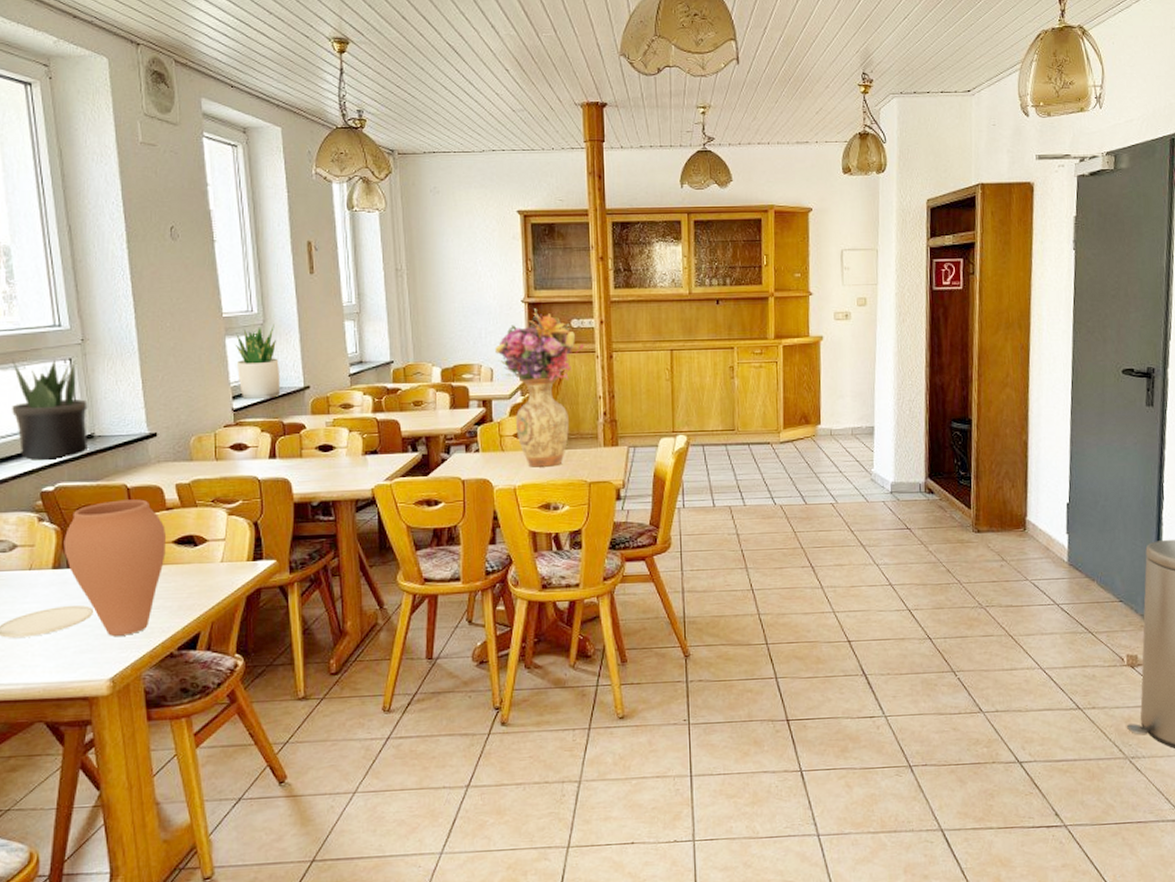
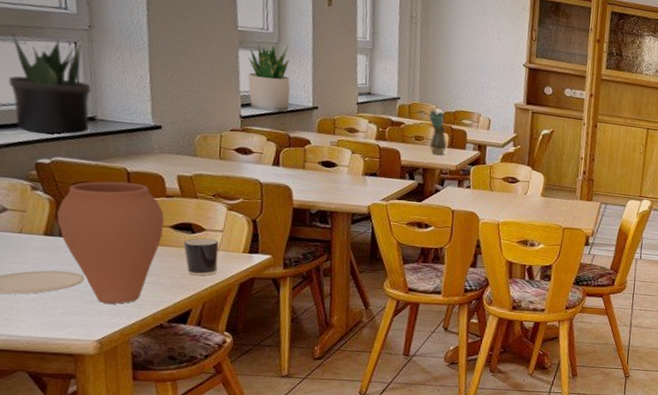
mug: none [186,550,223,594] -> present [183,238,219,276]
vase: none [425,368,449,420] -> present [428,109,447,156]
flower arrangement: present [495,308,589,467] -> none [494,73,578,210]

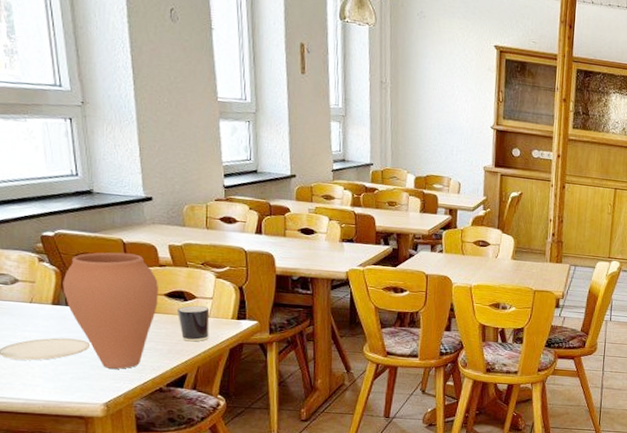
planter: present [9,32,91,135] -> none [13,110,87,209]
planter: present [248,44,291,112] -> none [229,114,269,181]
vase: present [428,109,447,156] -> none [400,174,420,221]

